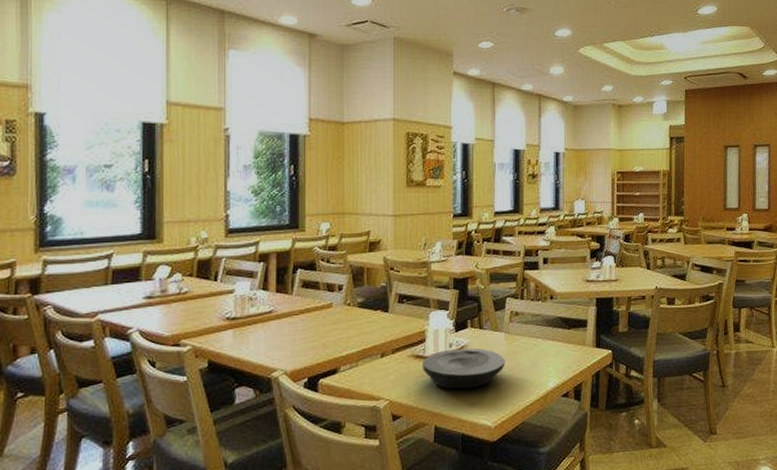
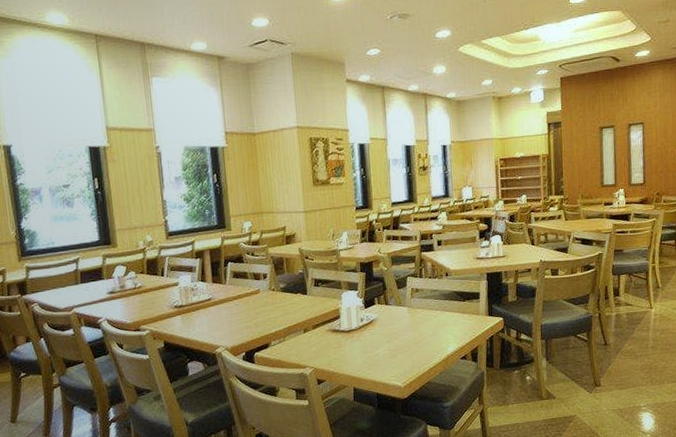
plate: present [423,348,505,390] -> none [339,321,410,357]

